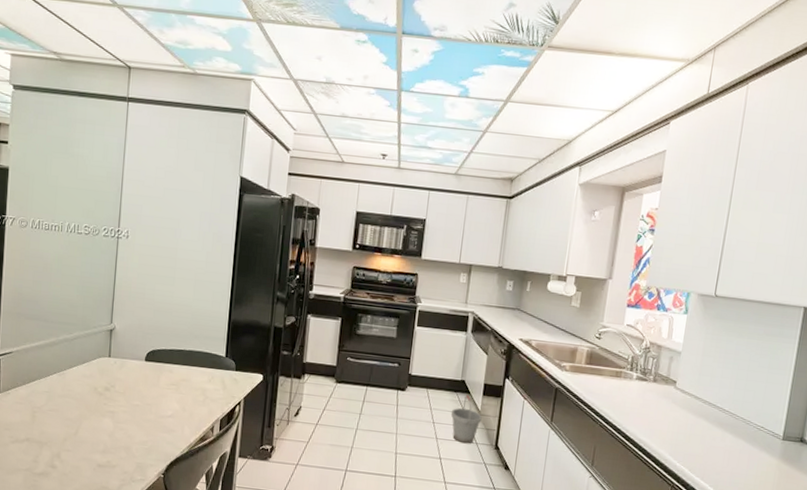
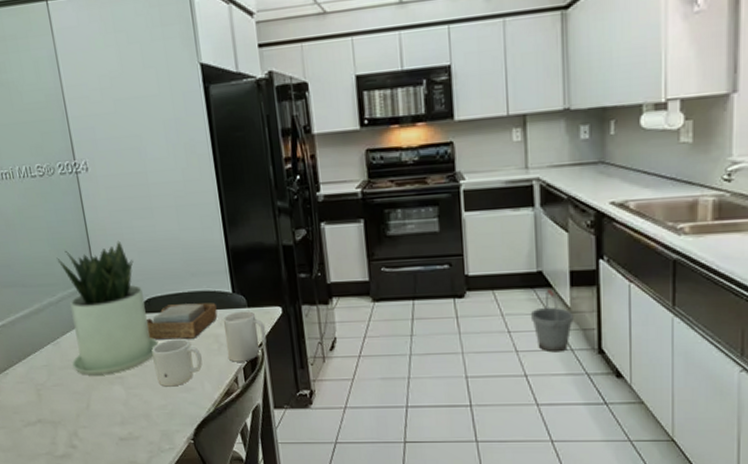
planter: none [72,298,153,408] -> present [56,240,159,375]
mug: none [144,386,188,427] -> present [151,338,203,387]
napkin holder: none [145,358,210,389] -> present [145,303,218,340]
mug: none [209,372,246,415] -> present [223,311,267,362]

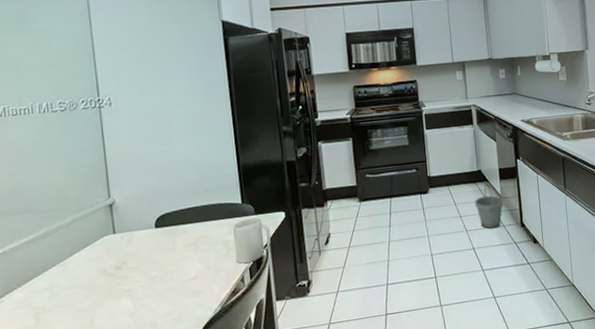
planter: present [56,240,159,375] -> none [71,165,170,292]
napkin holder: present [145,303,218,340] -> none [158,213,228,252]
mug: present [151,338,203,387] -> none [162,247,212,294]

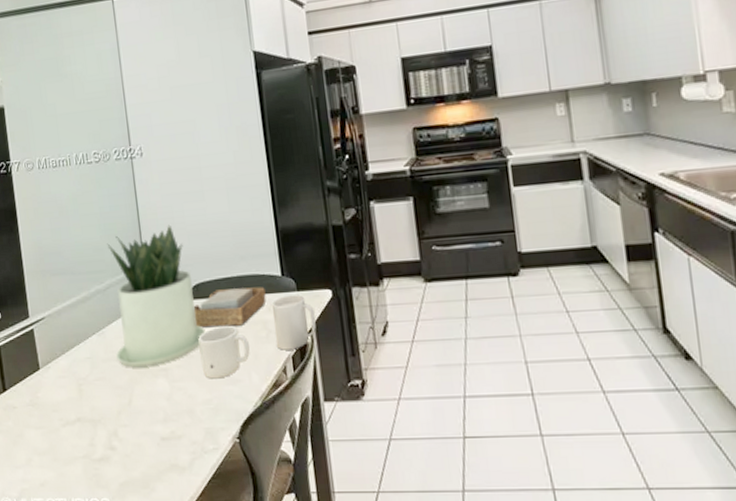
planter: none [71,165,170,292] -> present [107,224,206,367]
napkin holder: none [158,213,228,252] -> present [193,287,266,328]
mug: none [162,247,212,294] -> present [198,325,250,379]
bucket: present [474,183,504,229] -> none [588,265,635,333]

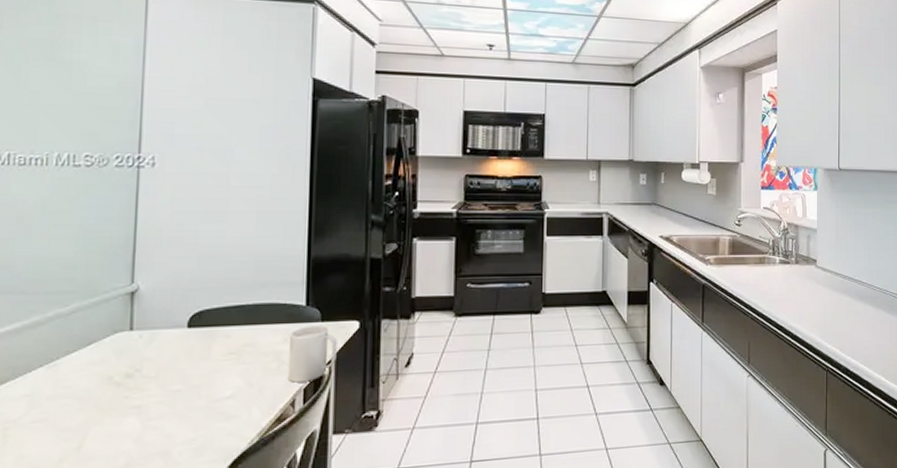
planter: present [107,224,206,367] -> none [70,244,202,405]
napkin holder: present [193,287,266,328] -> none [189,316,284,359]
mug: present [198,325,250,379] -> none [189,356,255,416]

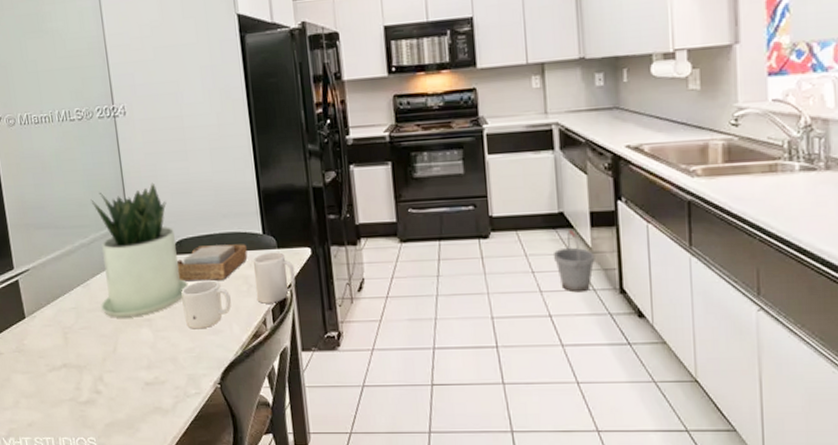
planter: none [70,244,202,405] -> present [91,182,189,318]
napkin holder: none [189,316,284,359] -> present [176,244,248,282]
mug: none [189,356,255,416] -> present [181,279,231,329]
bucket: none [594,307,629,364] -> present [553,230,595,293]

